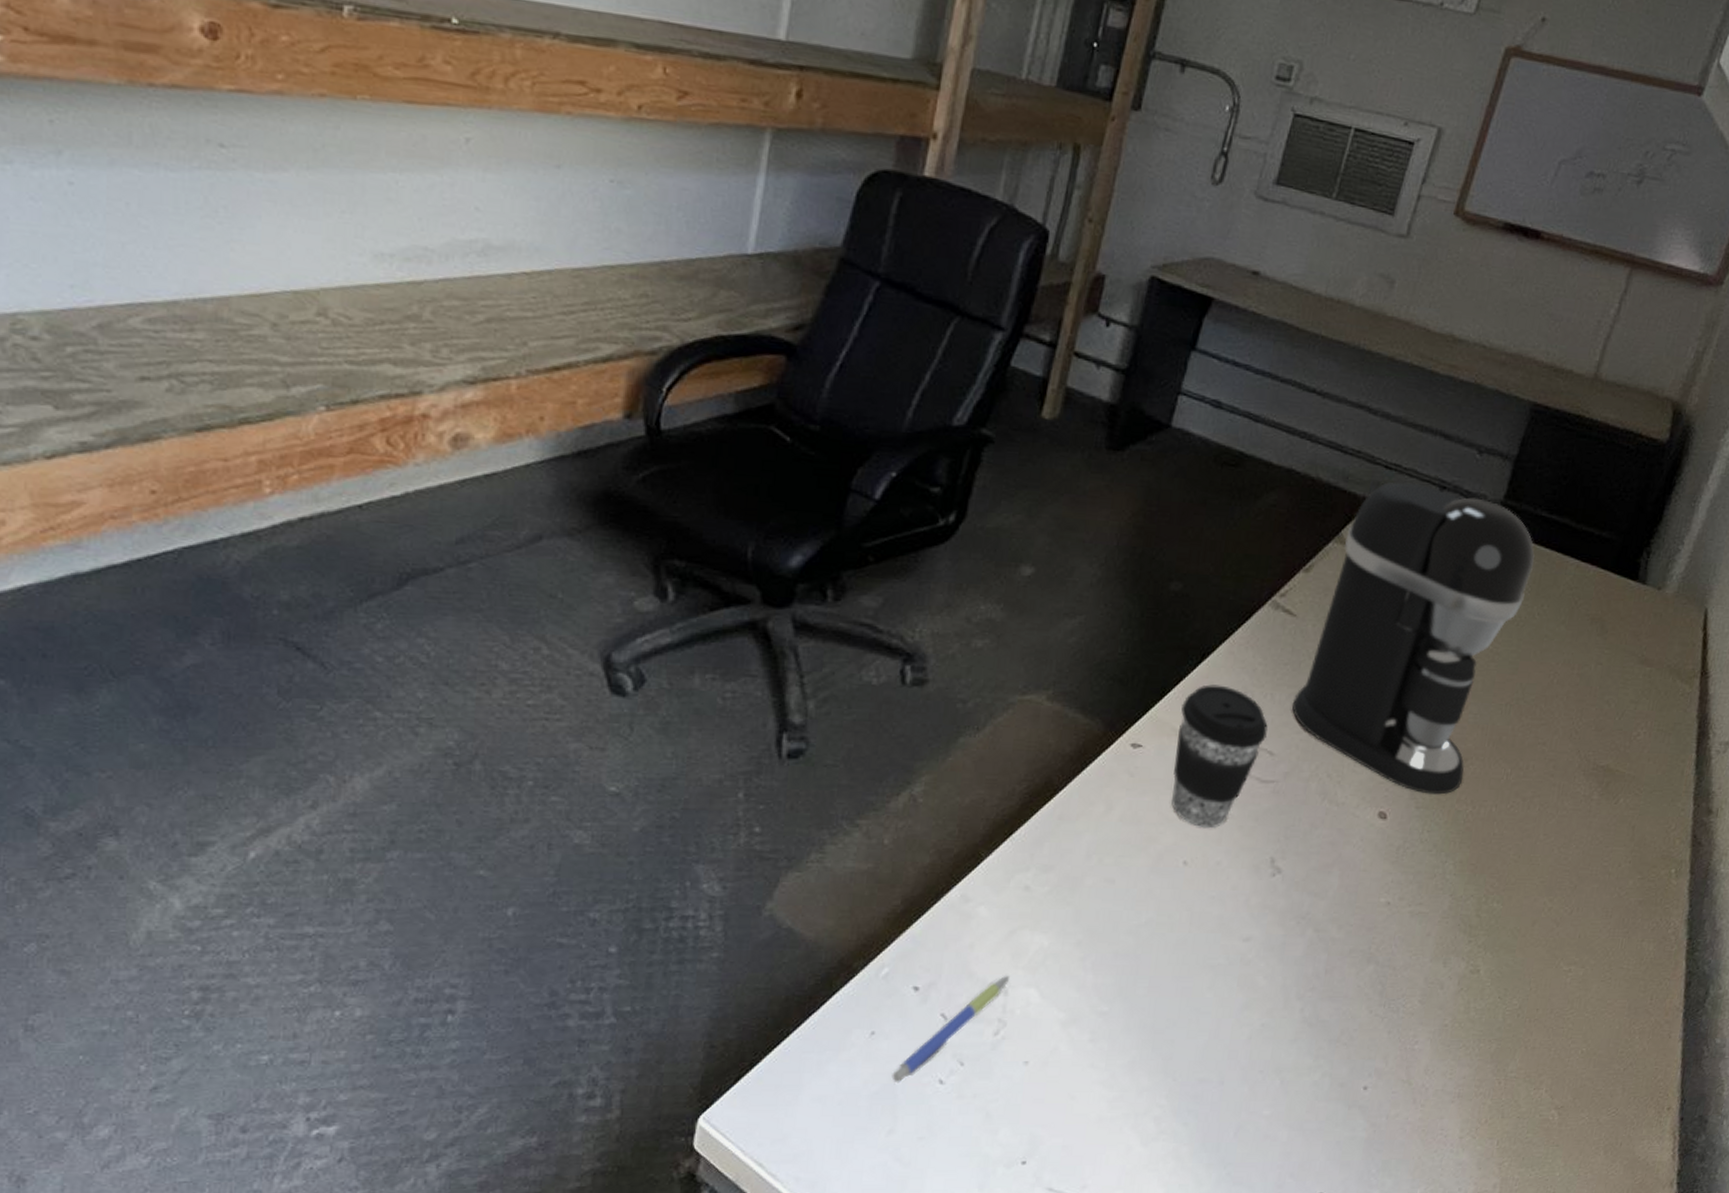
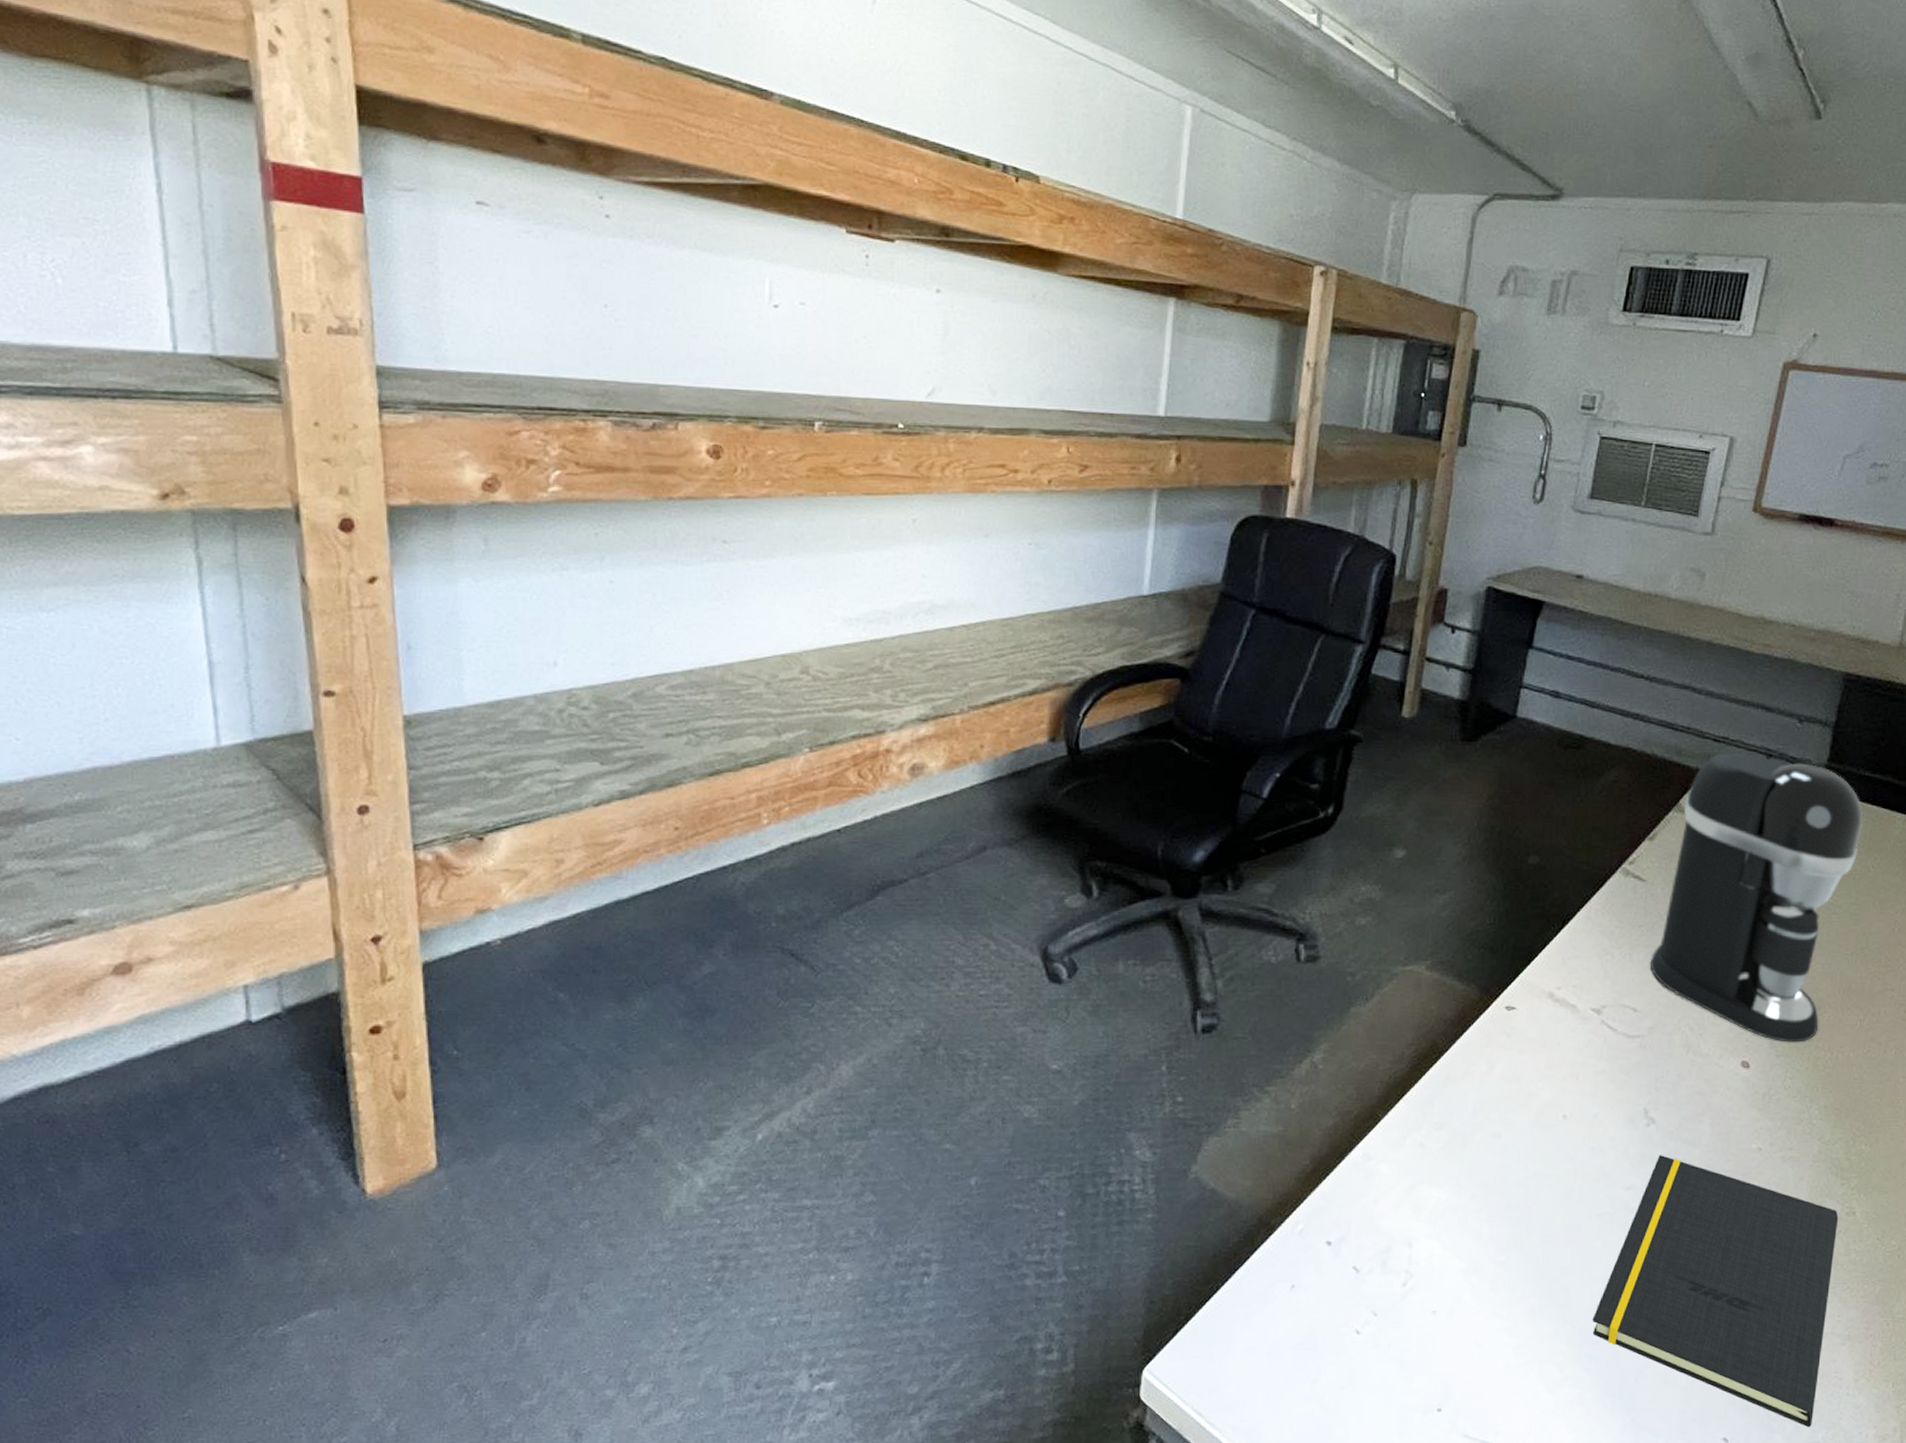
pen: present [891,976,1009,1084] -> none [1312,1229,1412,1334]
coffee cup: present [1171,684,1268,829] -> none [1547,948,1629,1083]
notepad: none [1195,906,1462,1184] -> present [1592,1155,1839,1428]

